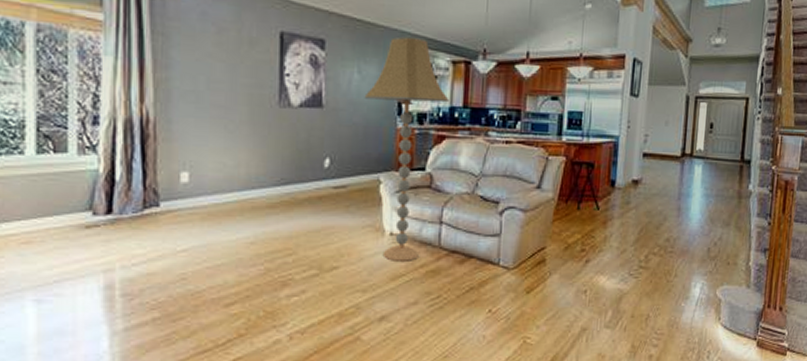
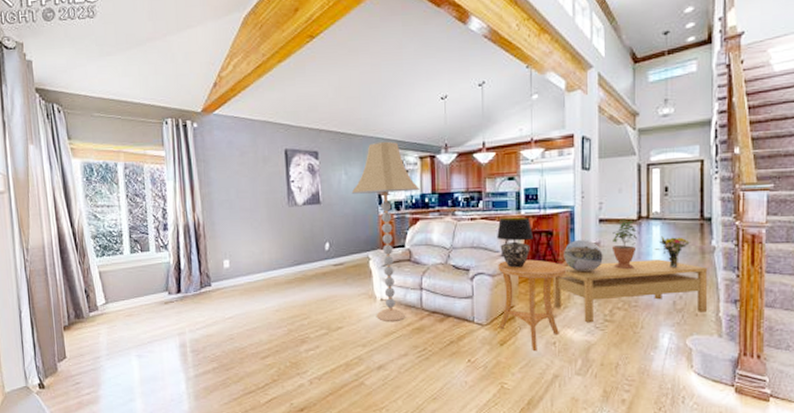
side table: none [527,193,605,301] -> present [498,259,567,352]
table lamp: none [533,143,573,203] -> present [497,216,533,268]
coffee table: none [588,201,743,269] -> present [553,259,708,323]
decorative sphere: none [603,175,644,212] -> present [564,240,603,273]
potted plant: none [653,153,682,212] -> present [611,217,640,270]
bouquet: none [694,176,730,212] -> present [654,236,691,268]

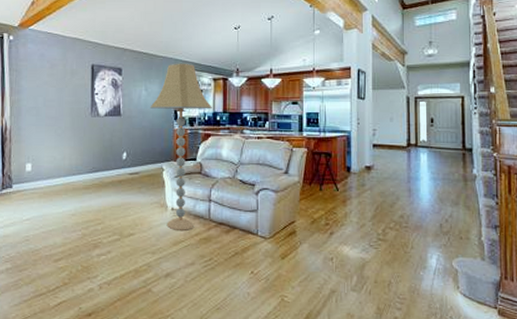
table lamp: present [497,216,533,268] -> none [281,138,313,185]
side table: present [498,259,567,352] -> none [281,178,344,266]
coffee table: present [553,259,708,323] -> none [331,184,471,241]
decorative sphere: present [564,240,603,273] -> none [341,163,376,193]
potted plant: present [611,217,640,270] -> none [384,143,409,192]
bouquet: present [654,236,691,268] -> none [422,163,455,193]

